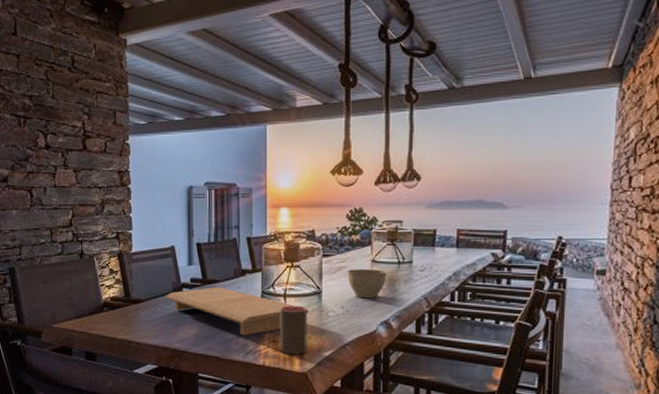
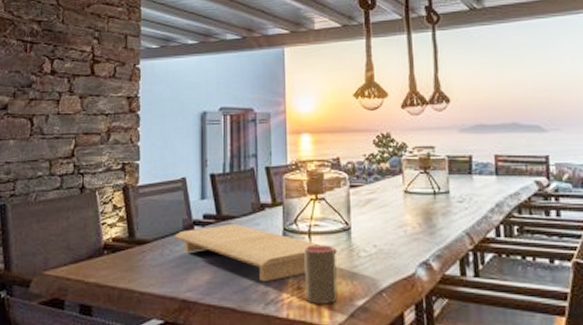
planter bowl: present [347,269,387,298] -> none [378,201,422,234]

